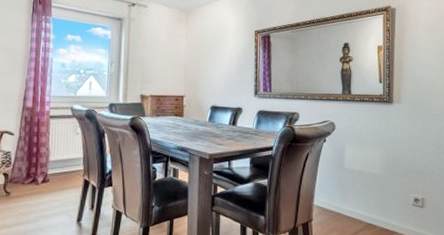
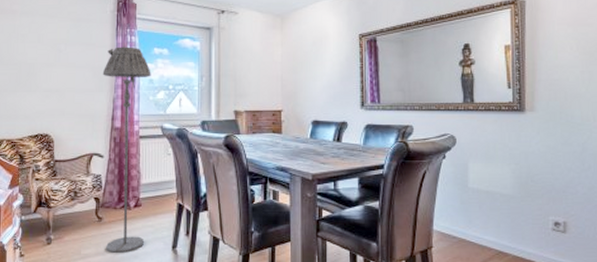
floor lamp: none [11,32,64,227] -> present [102,46,151,254]

